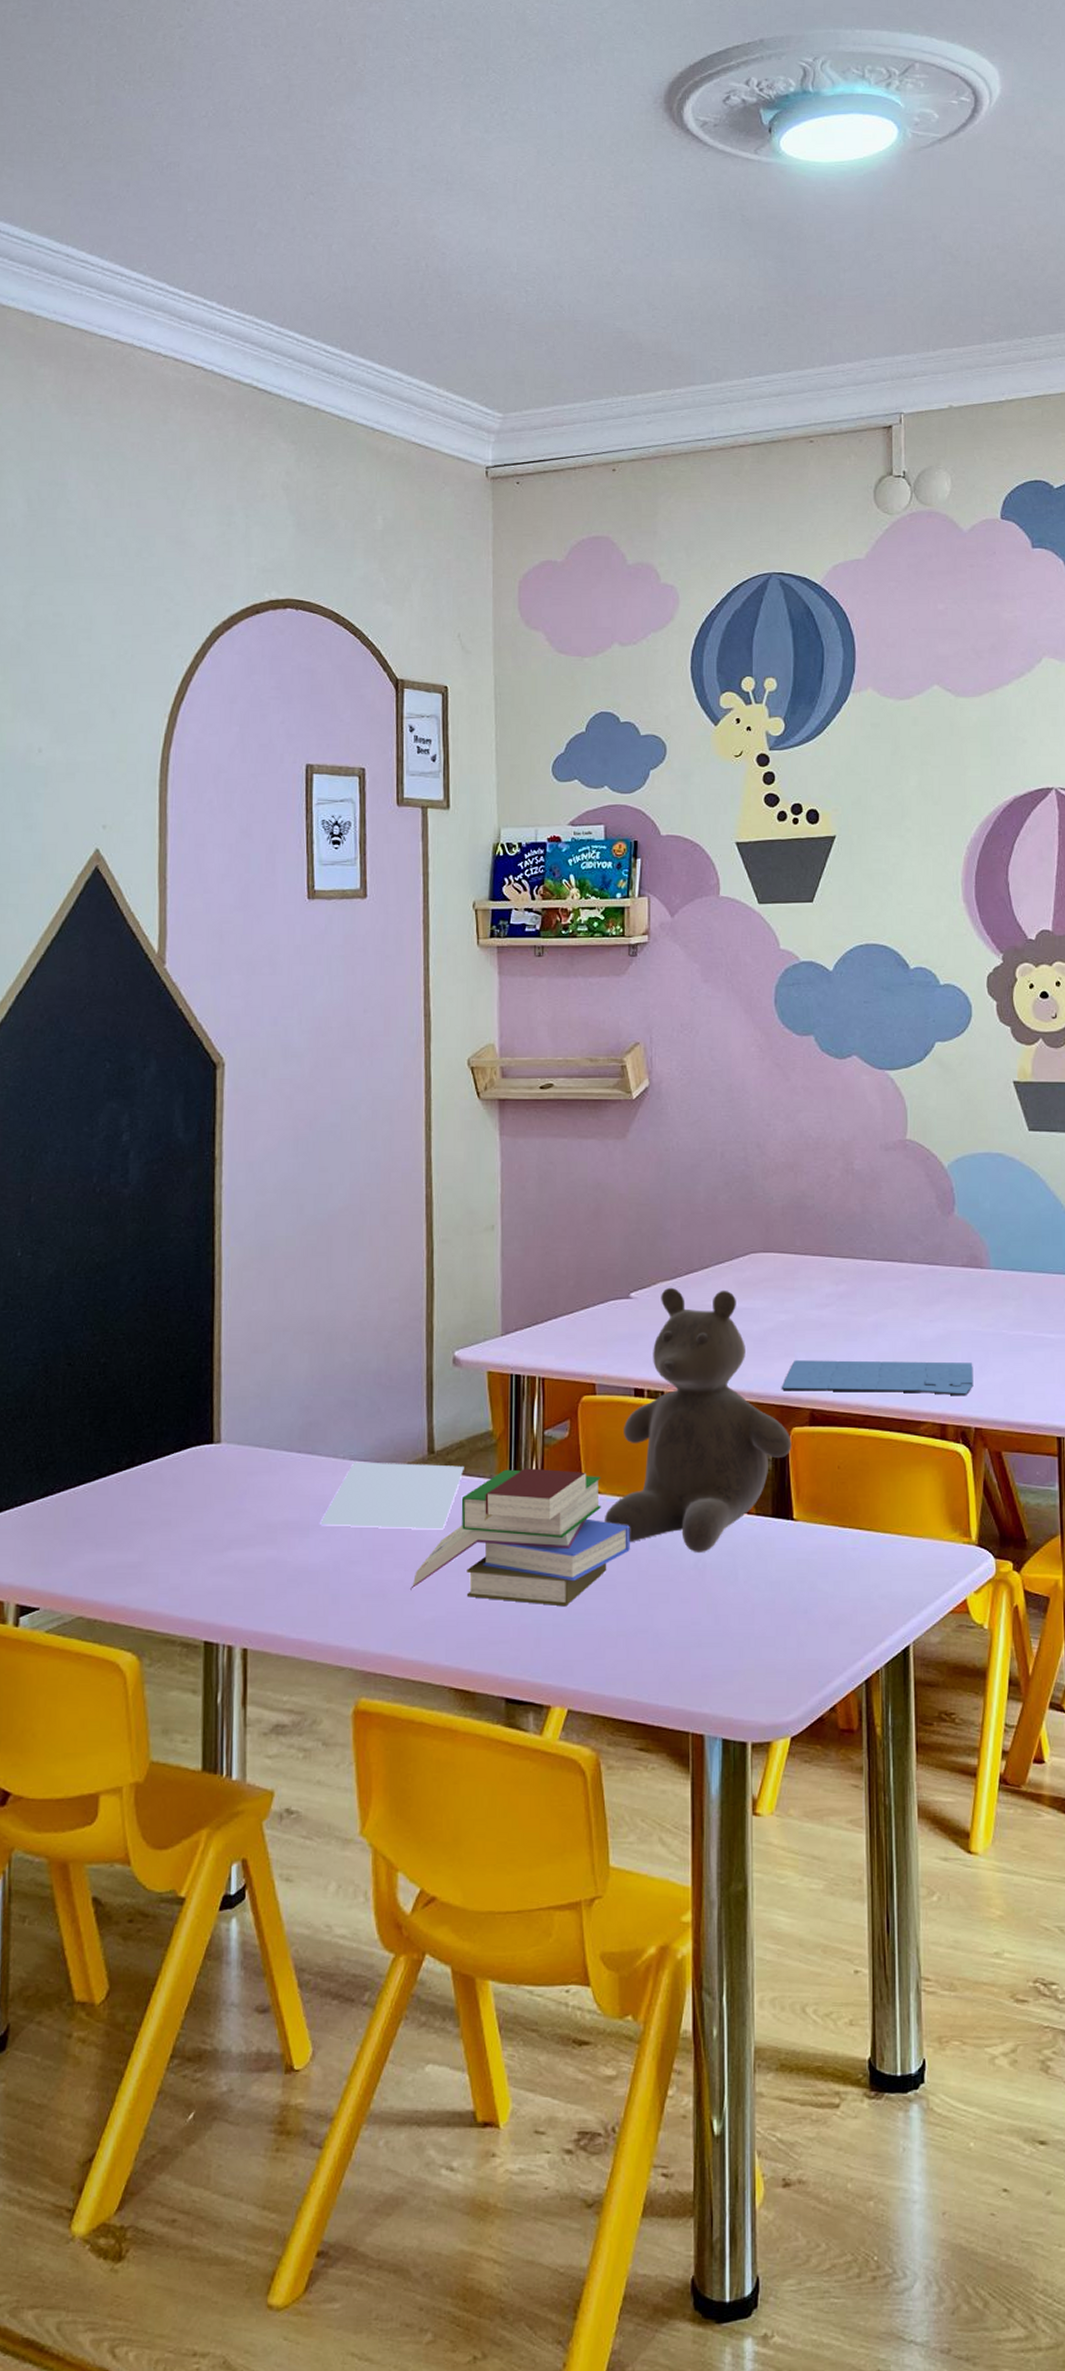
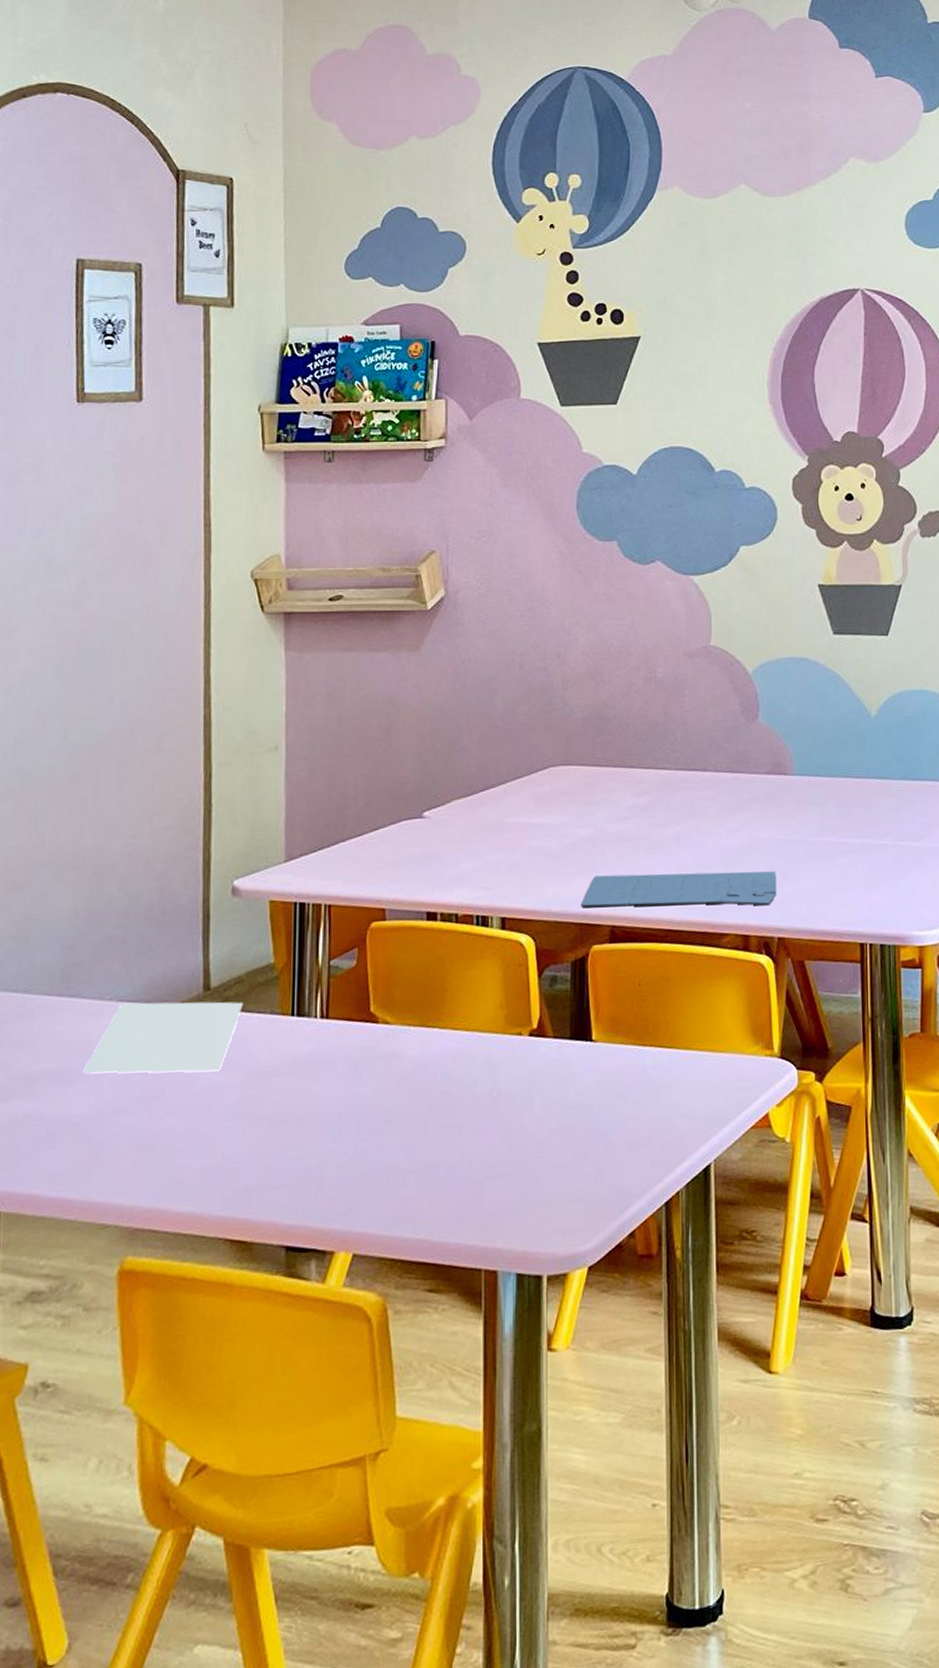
book: present [410,1468,630,1607] -> none [183,1000,421,1146]
teddy bear: present [605,1287,792,1552] -> none [394,804,591,1080]

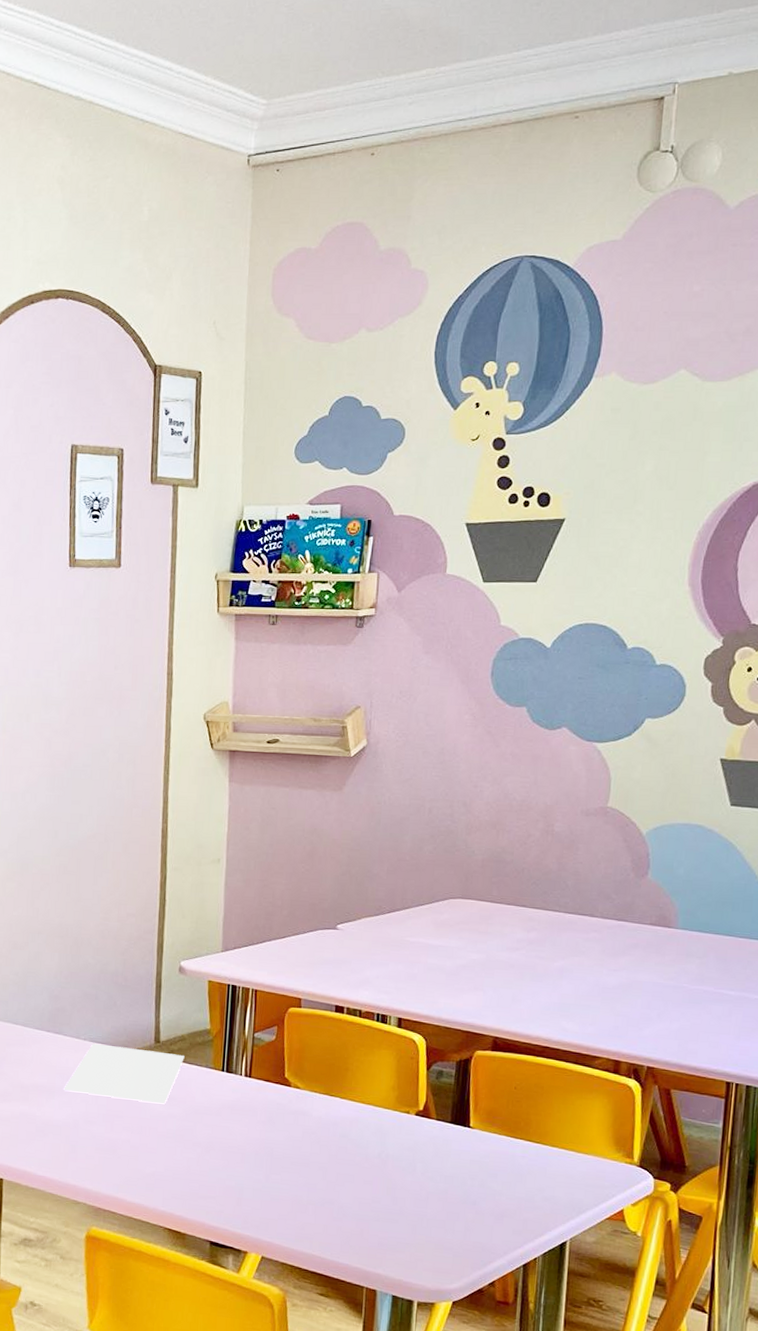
puzzle: present [580,871,777,908] -> none [468,994,652,1038]

